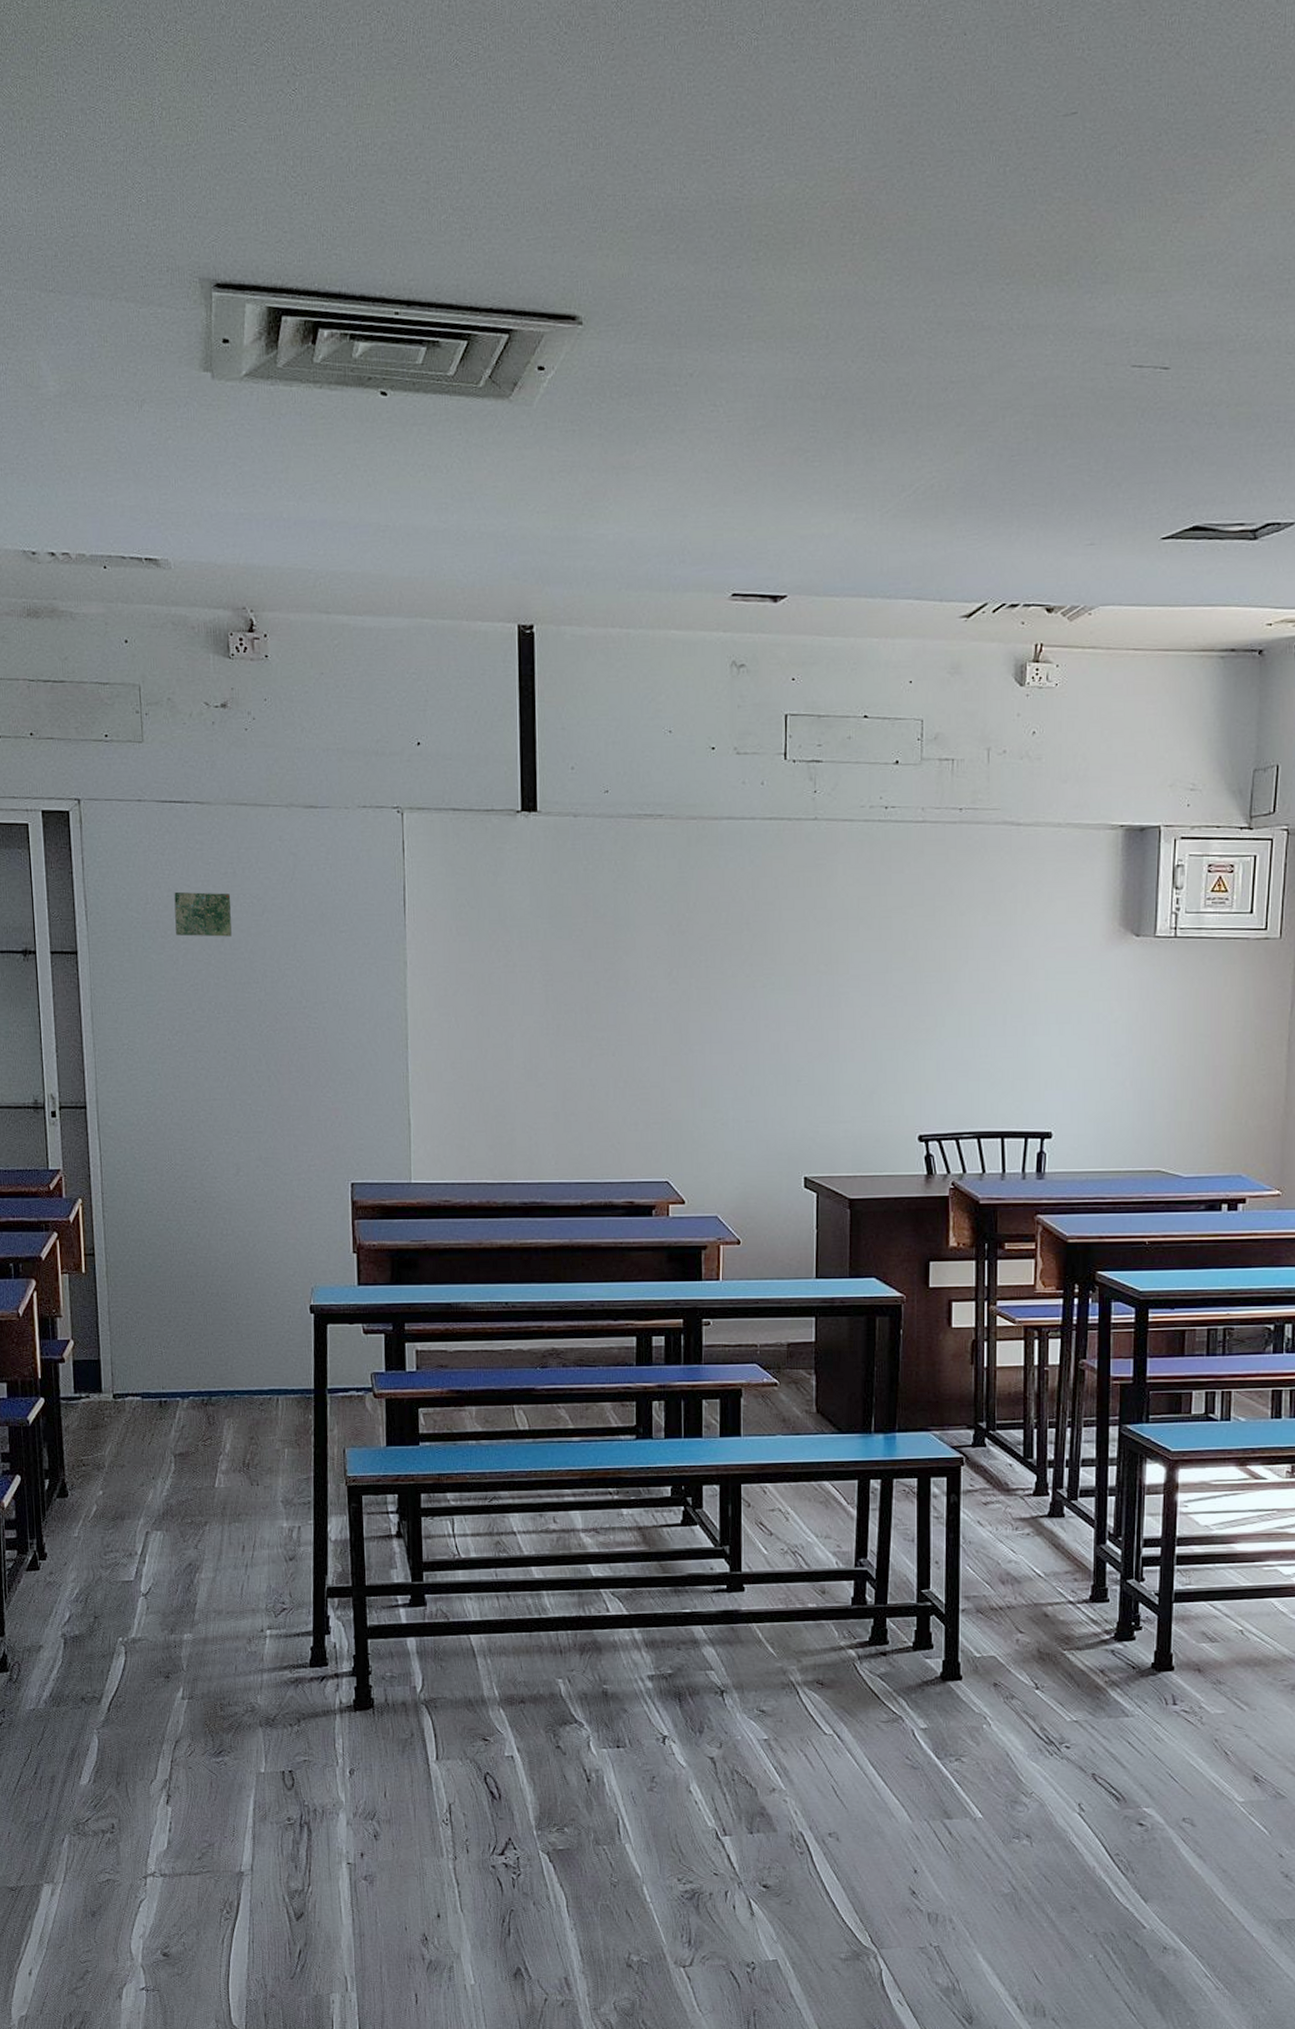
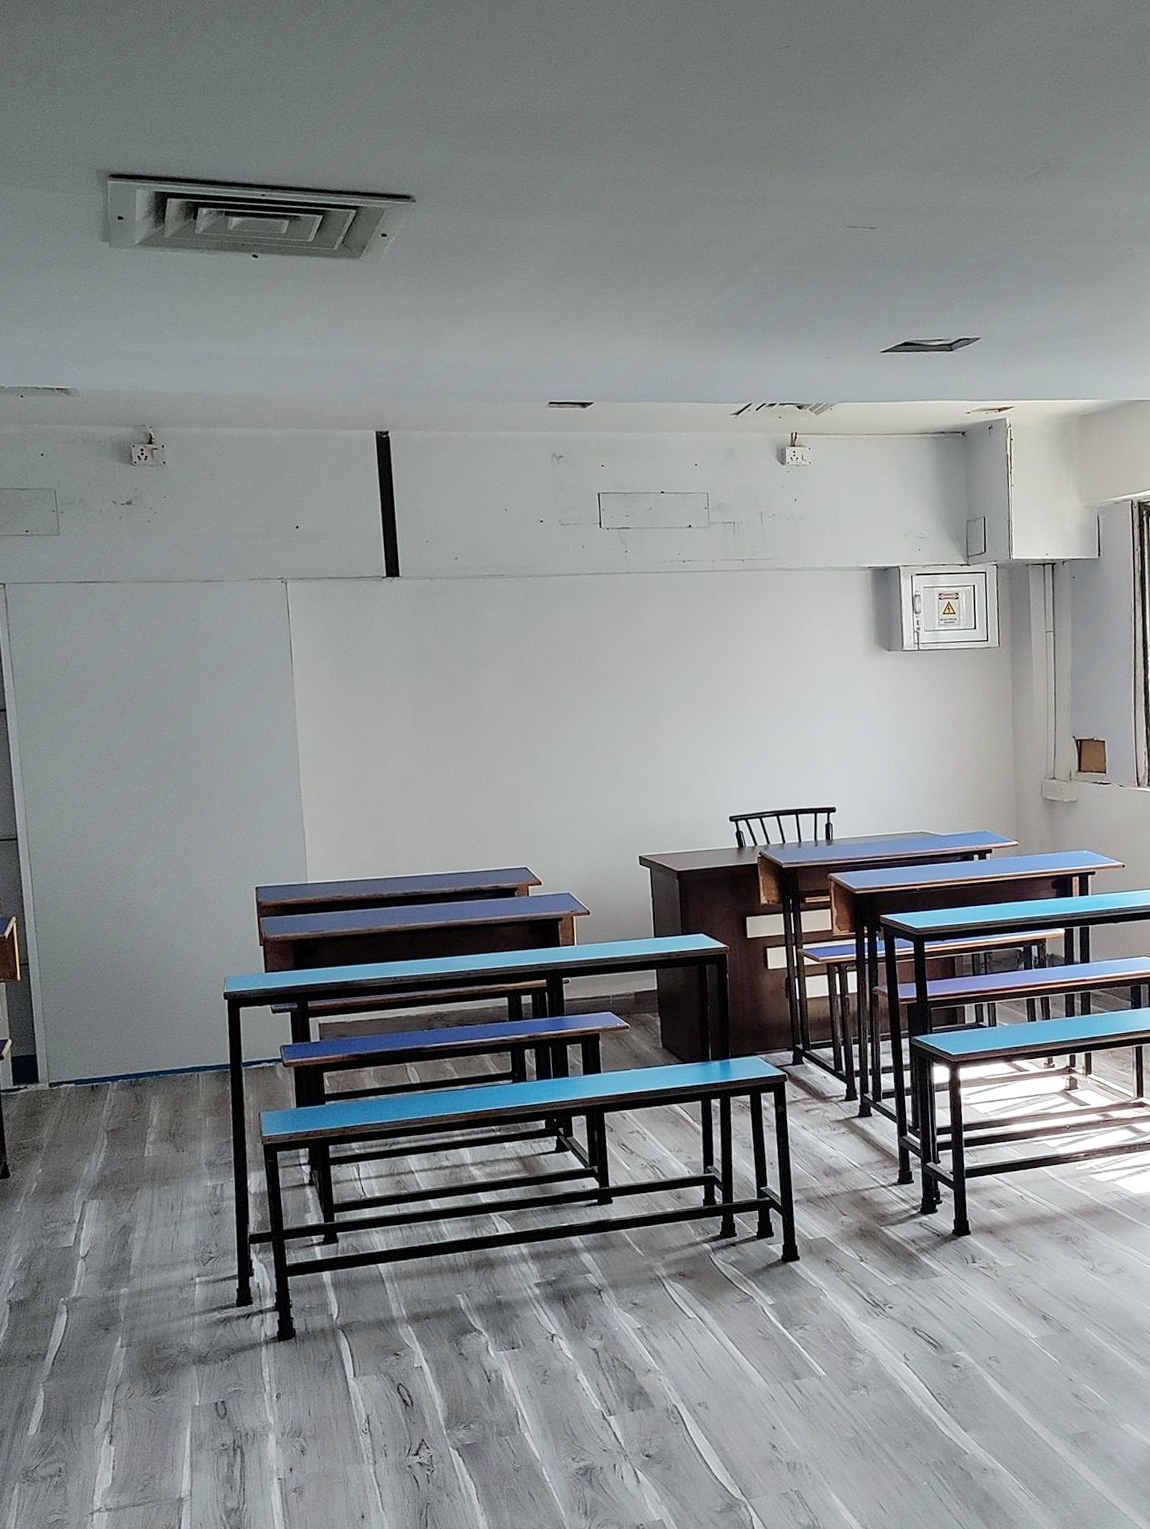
map: present [174,891,232,937] -> none [91,654,143,691]

